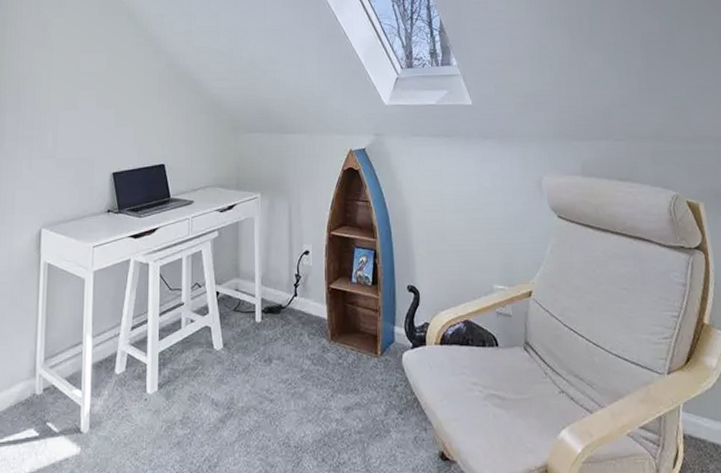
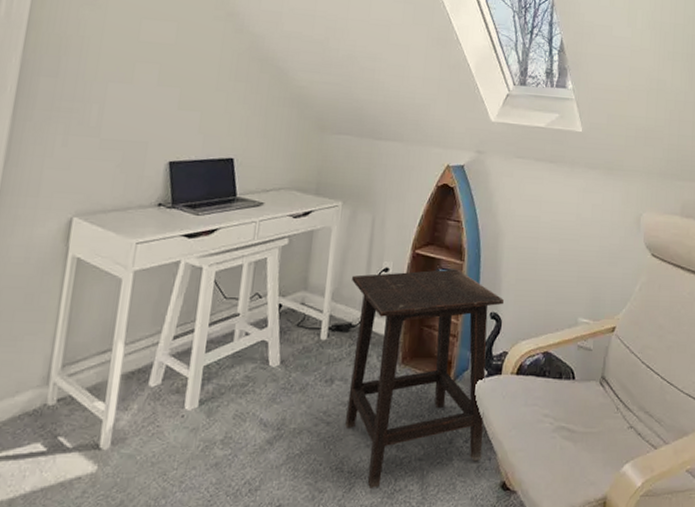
side table: none [277,246,420,462] -> present [344,269,505,488]

